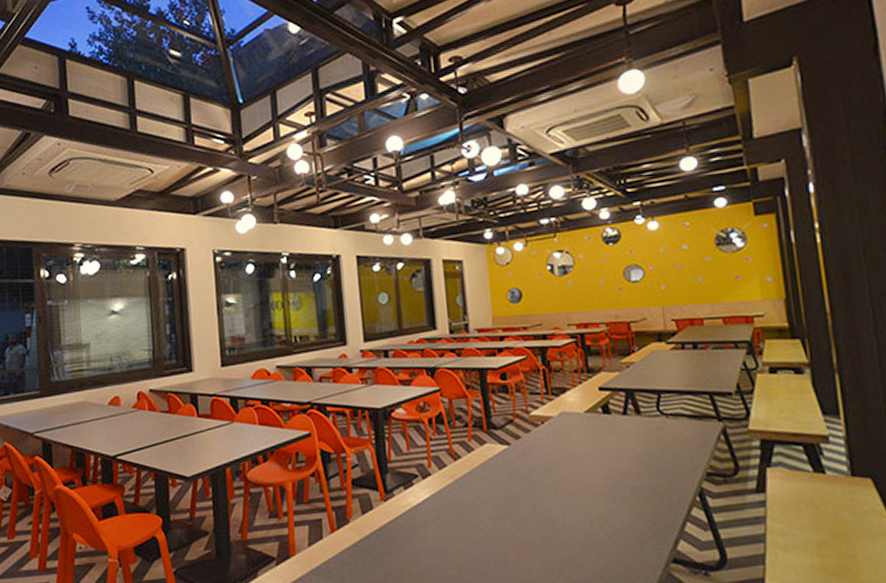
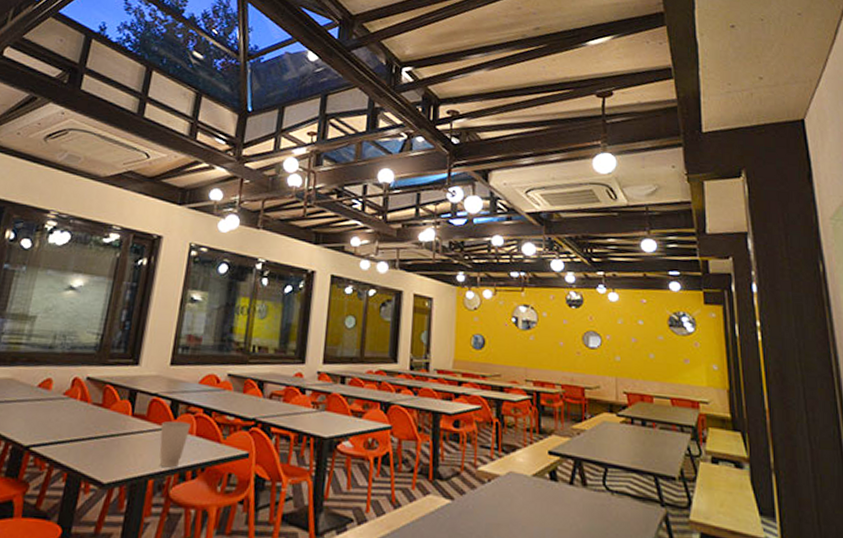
cup: none [225,414,253,456] -> present [159,420,191,468]

